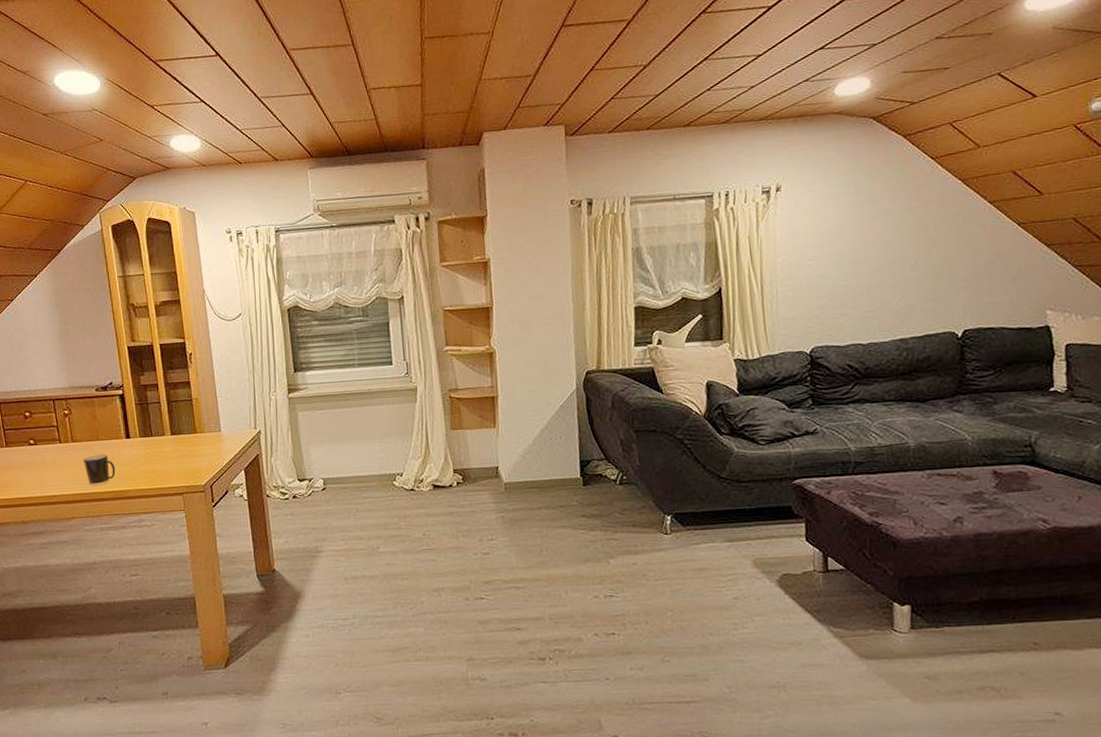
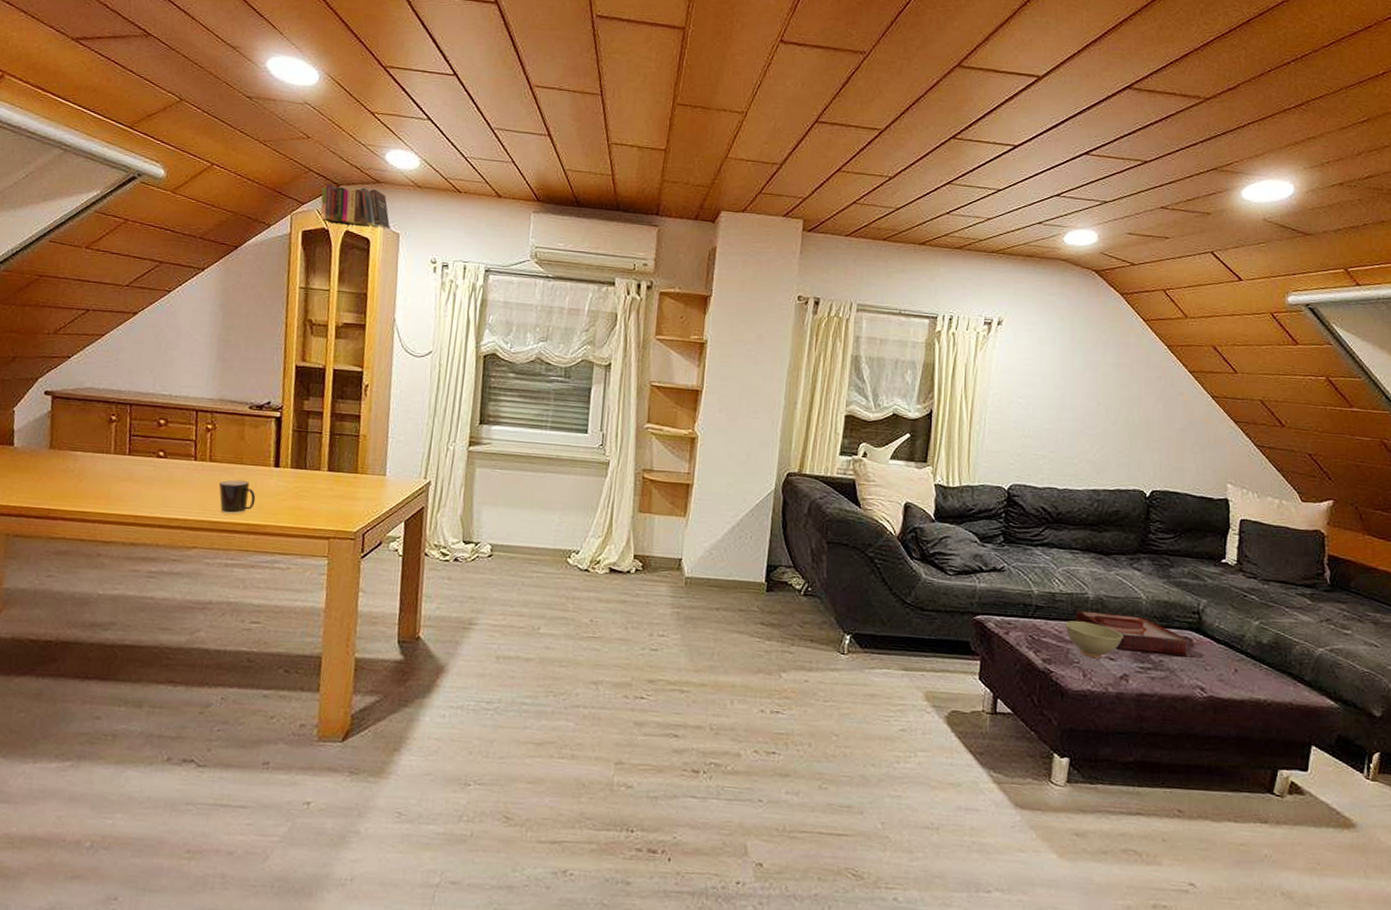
books: none [121,176,186,215] -> present [320,183,390,229]
bowl: none [887,471,953,506] -> present [1065,621,1124,659]
decorative tray: none [898,458,1024,494] -> present [1076,610,1188,657]

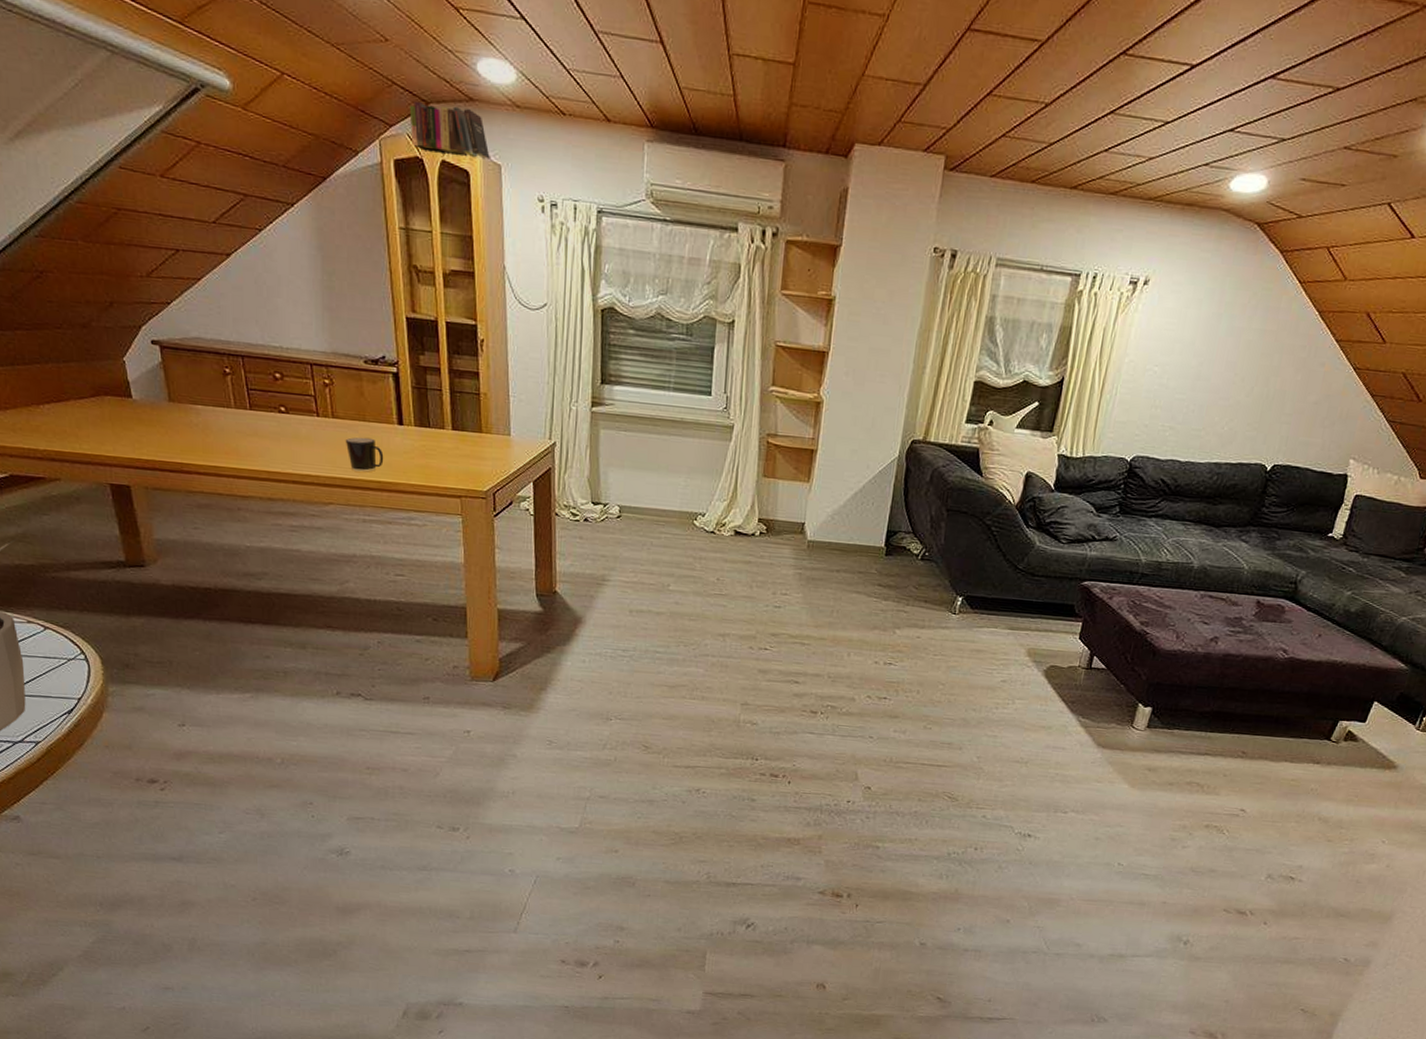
bowl: present [1065,621,1124,659] -> none [1166,588,1221,623]
decorative tray: present [1076,610,1188,657] -> none [1177,578,1281,623]

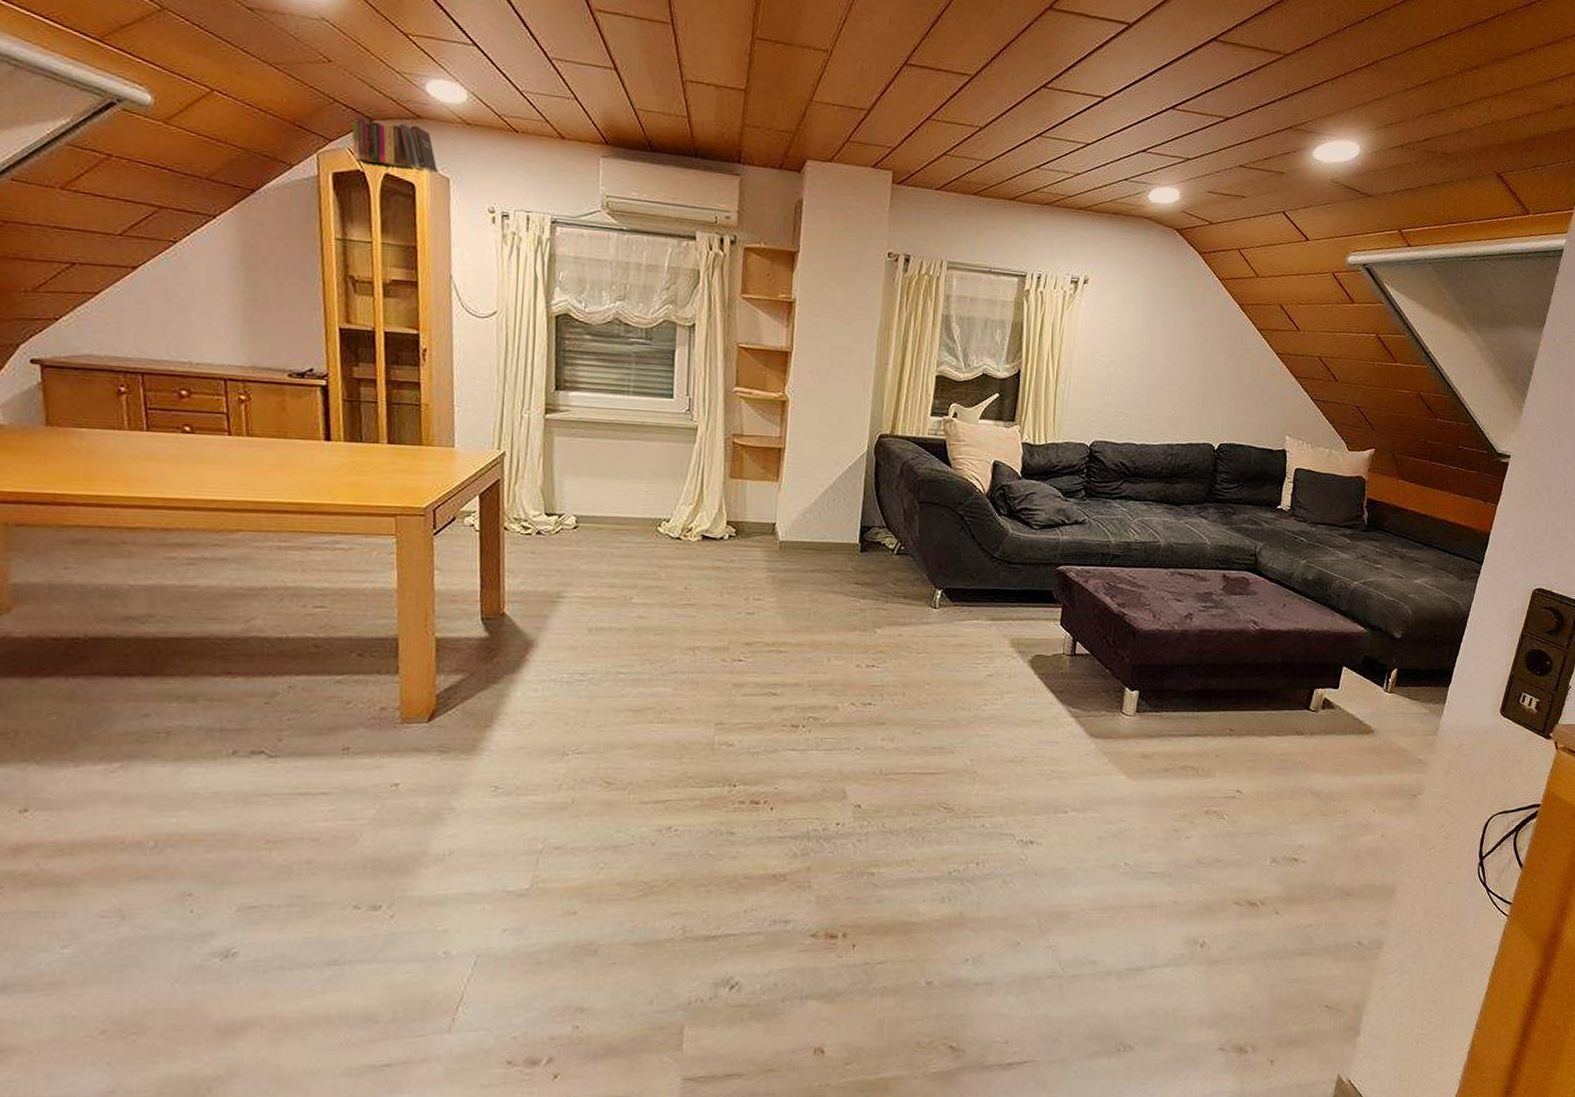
mug: present [345,437,384,473] -> none [260,455,306,494]

